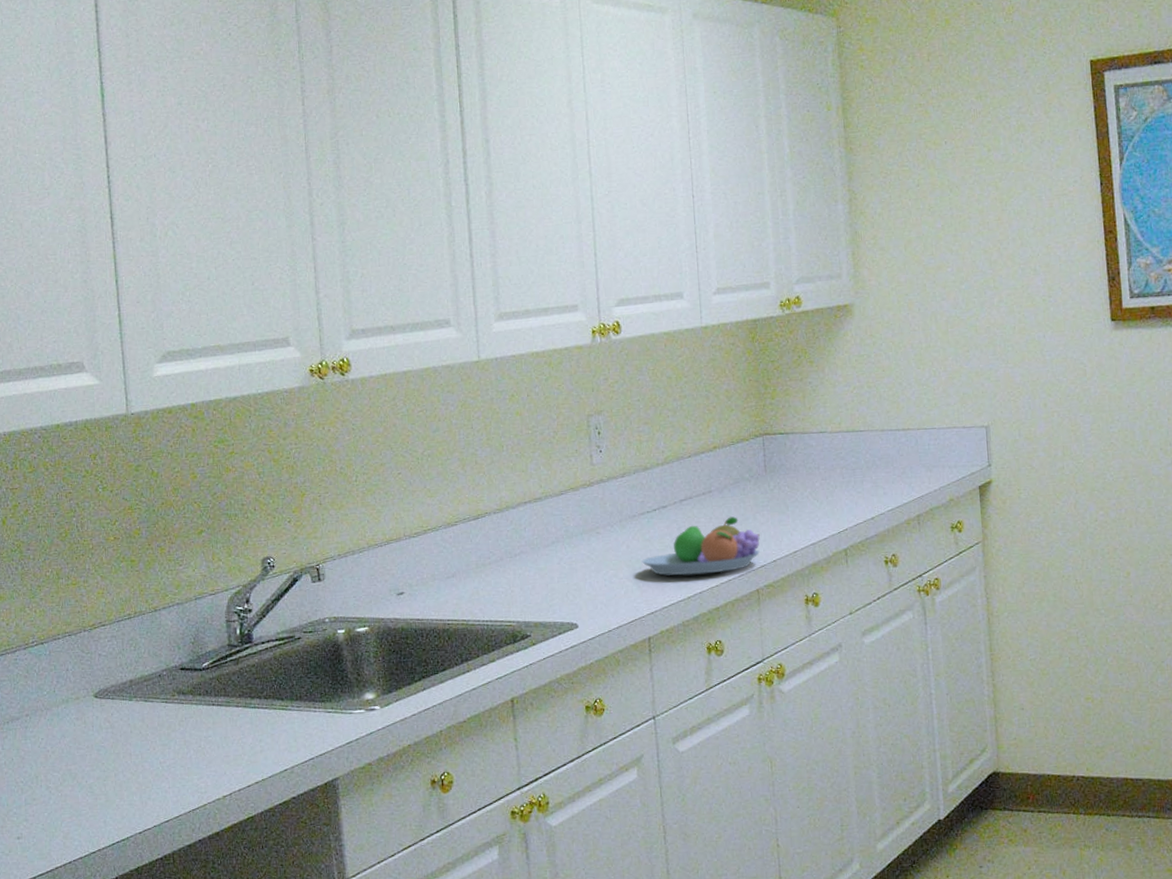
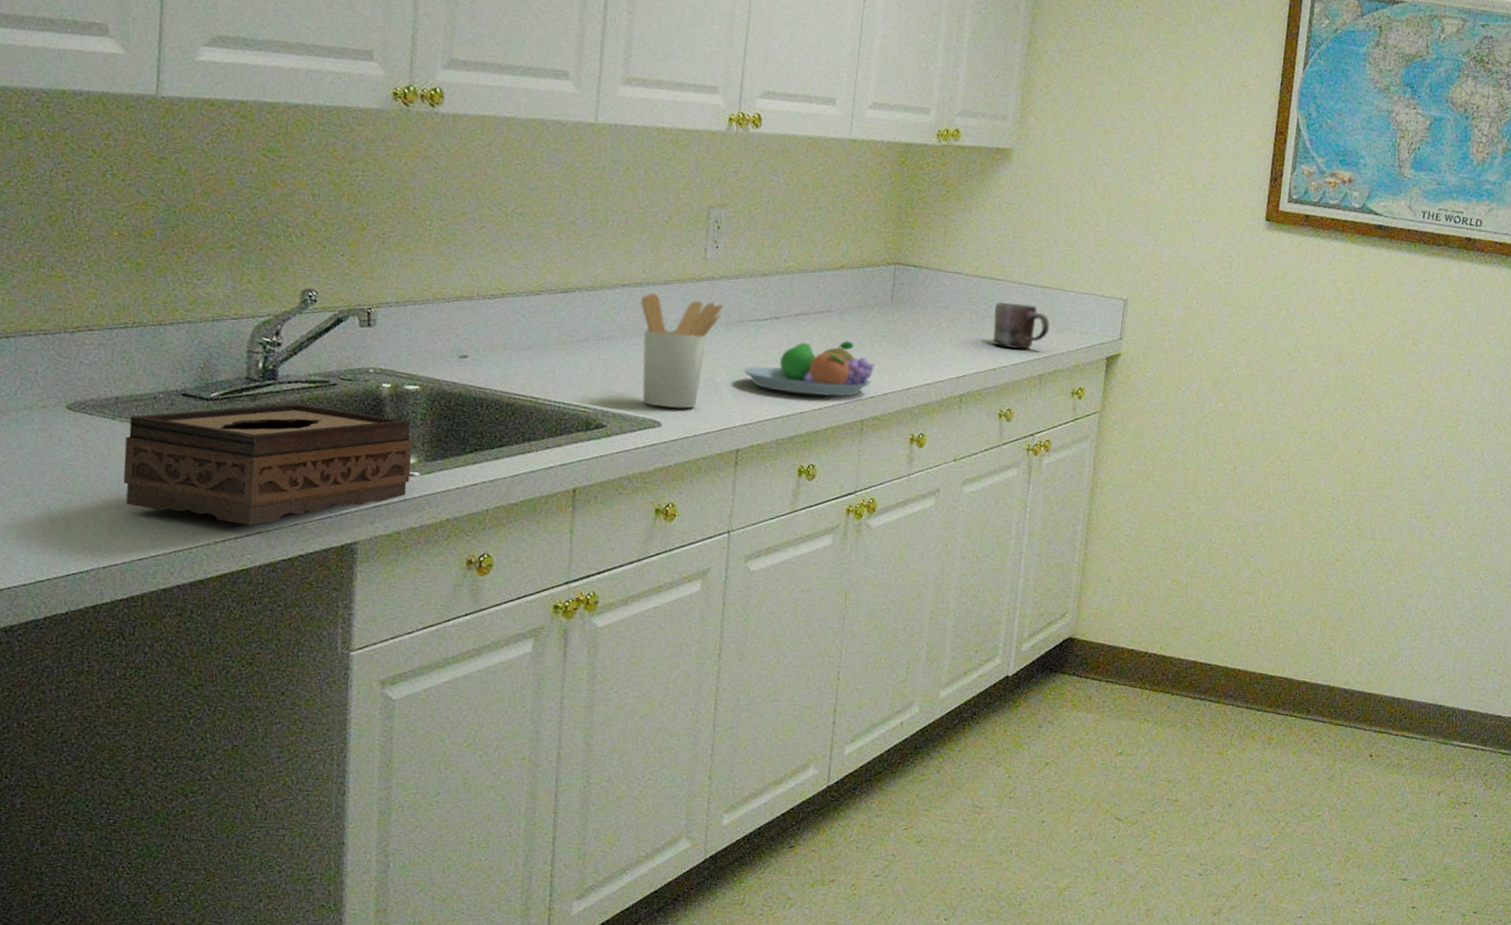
tissue box: none [142,660,373,777] -> present [123,403,412,525]
utensil holder: none [542,503,615,610] -> present [641,292,723,409]
mug: none [863,449,919,496] -> present [992,301,1050,350]

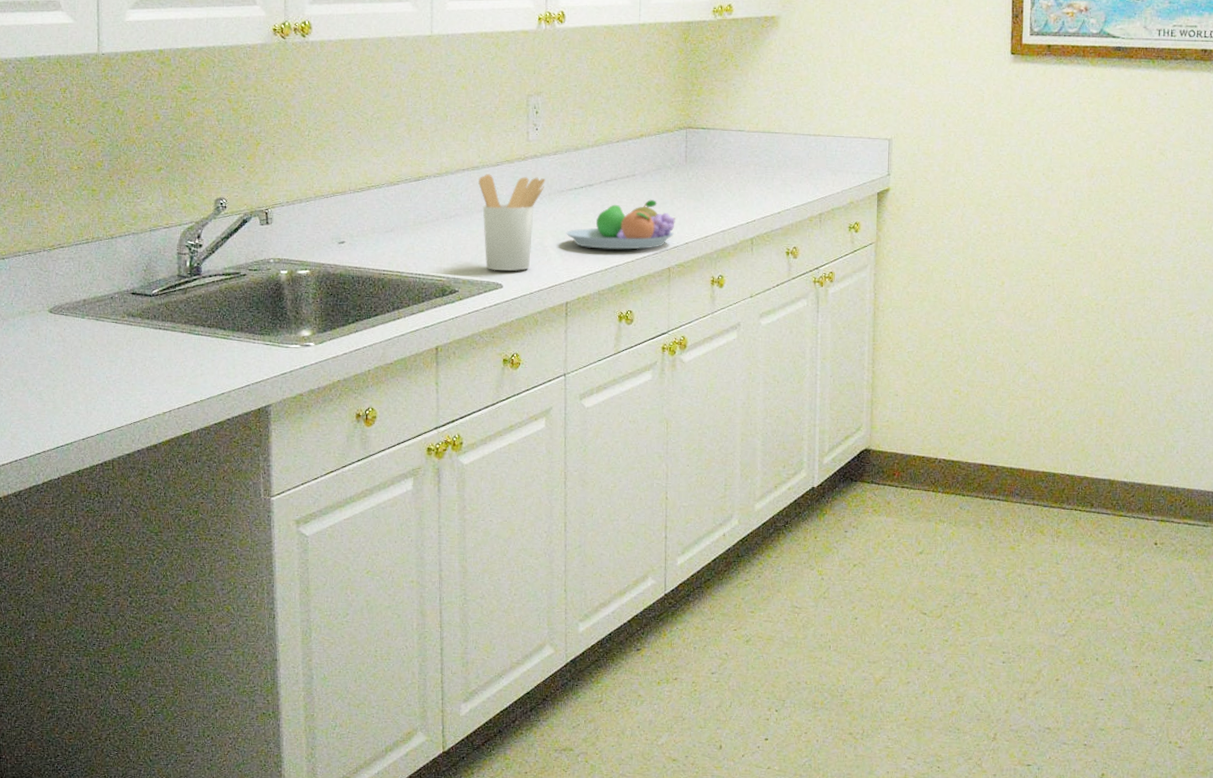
tissue box: present [123,403,412,525] -> none [92,293,308,397]
mug: present [992,301,1050,350] -> none [775,152,825,193]

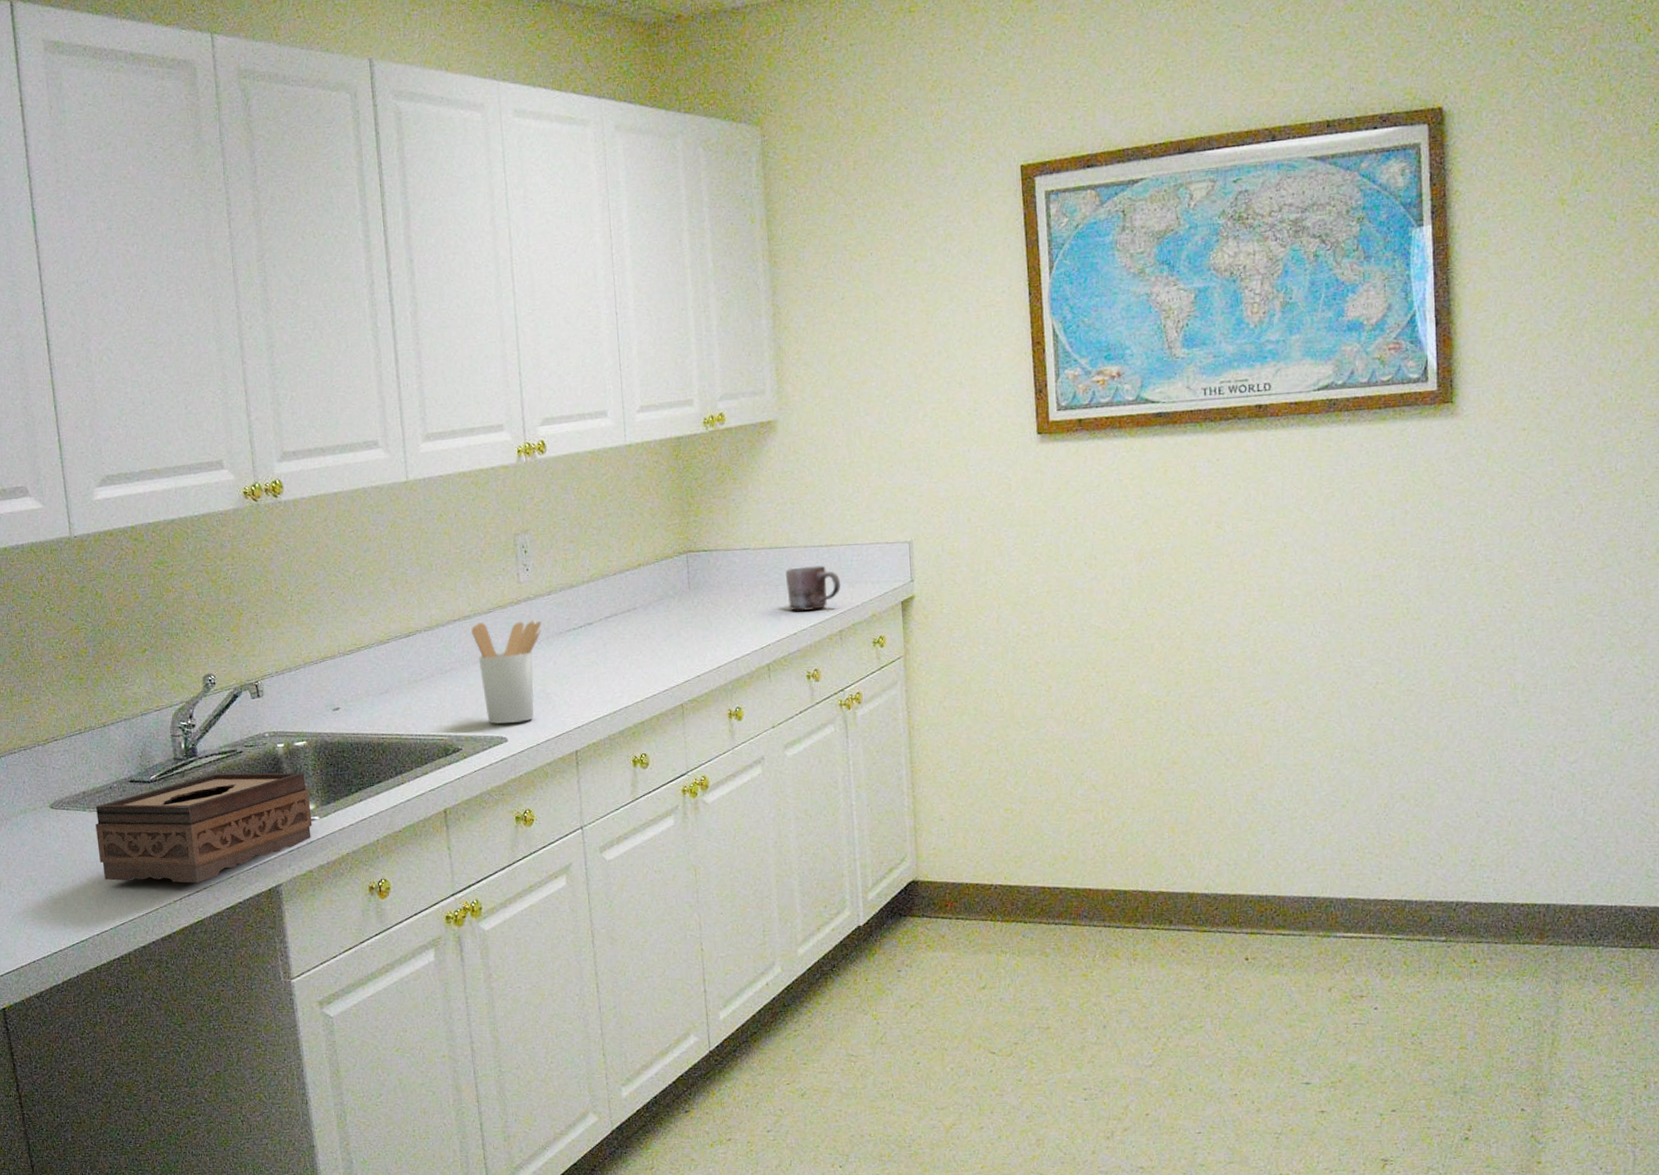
tissue box: none [92,293,308,397] -> present [95,772,313,883]
fruit bowl: present [566,199,675,250] -> none [569,633,684,691]
mug: none [775,152,825,193] -> present [786,565,841,611]

